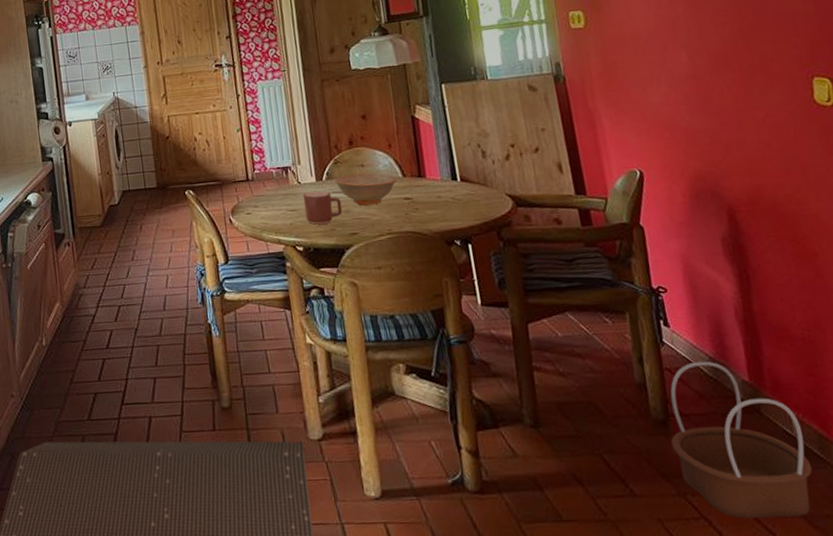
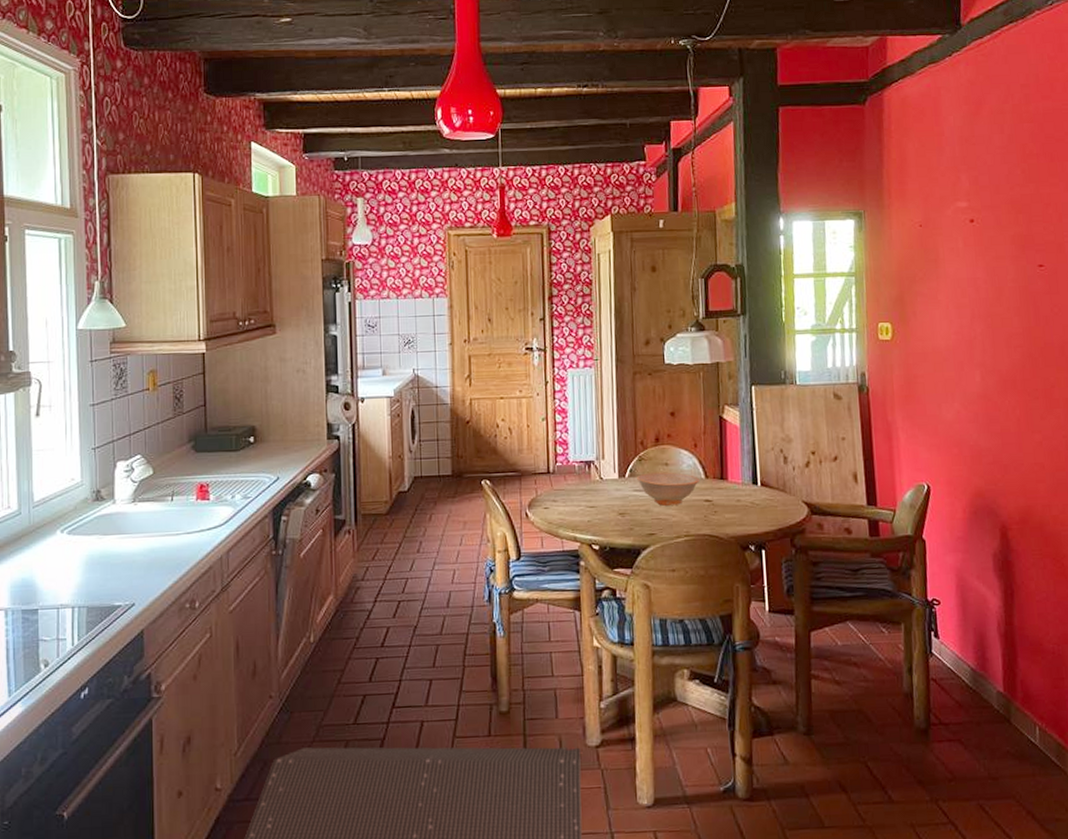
mug: present [302,190,343,225] -> none [603,487,643,523]
basket: present [670,361,813,519] -> none [930,672,1049,823]

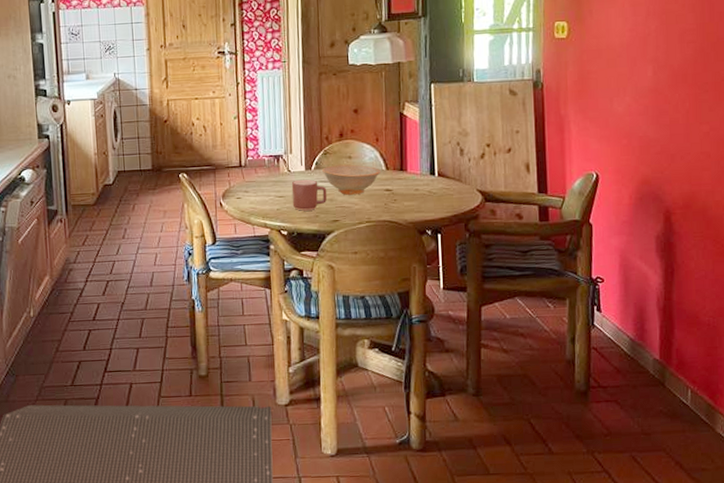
mug: none [603,487,643,523] -> present [291,179,328,211]

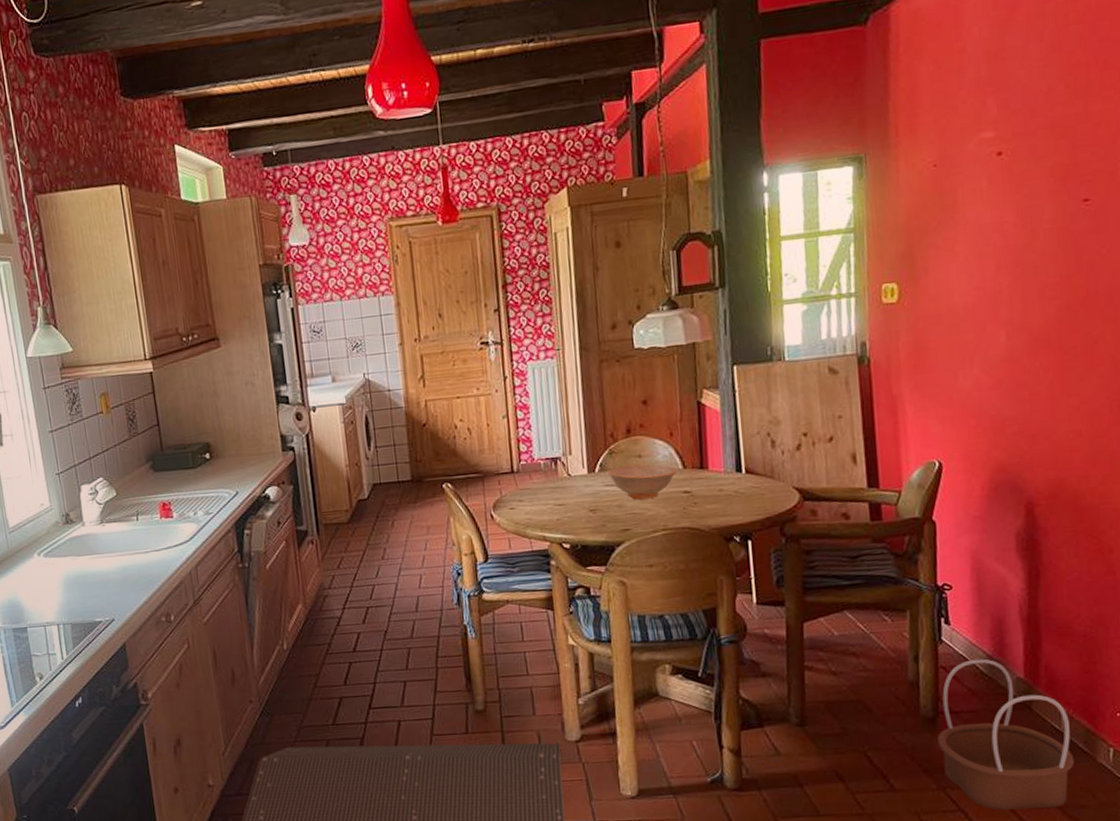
mug: present [291,179,328,211] -> none [572,483,615,521]
basket: none [588,342,698,472] -> present [938,658,1075,810]

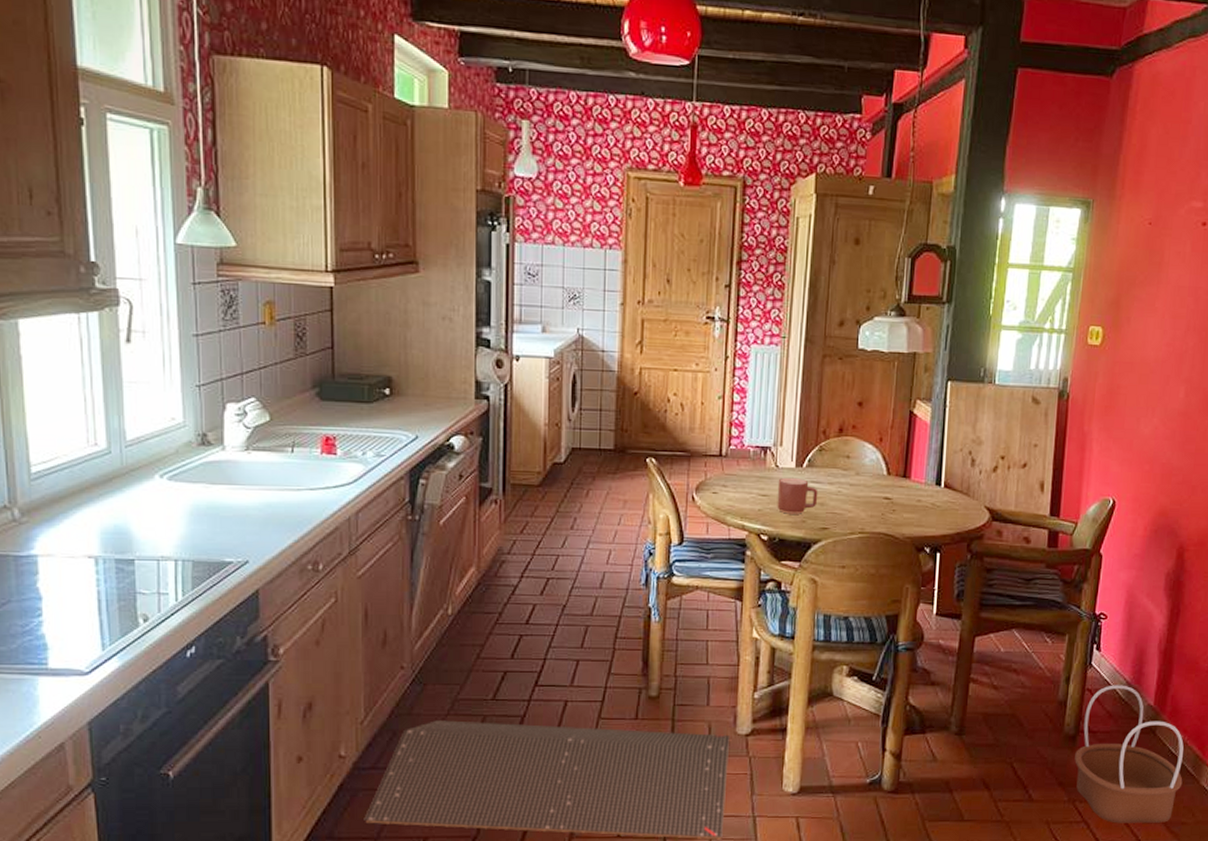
mug: none [572,483,615,521] -> present [777,477,818,514]
dish: present [608,464,677,500] -> none [815,464,881,500]

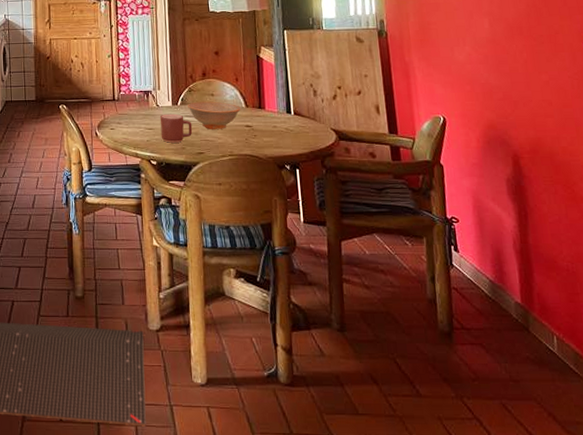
dish: none [815,464,881,500] -> present [187,101,241,129]
basket: present [1075,685,1184,823] -> none [453,283,568,422]

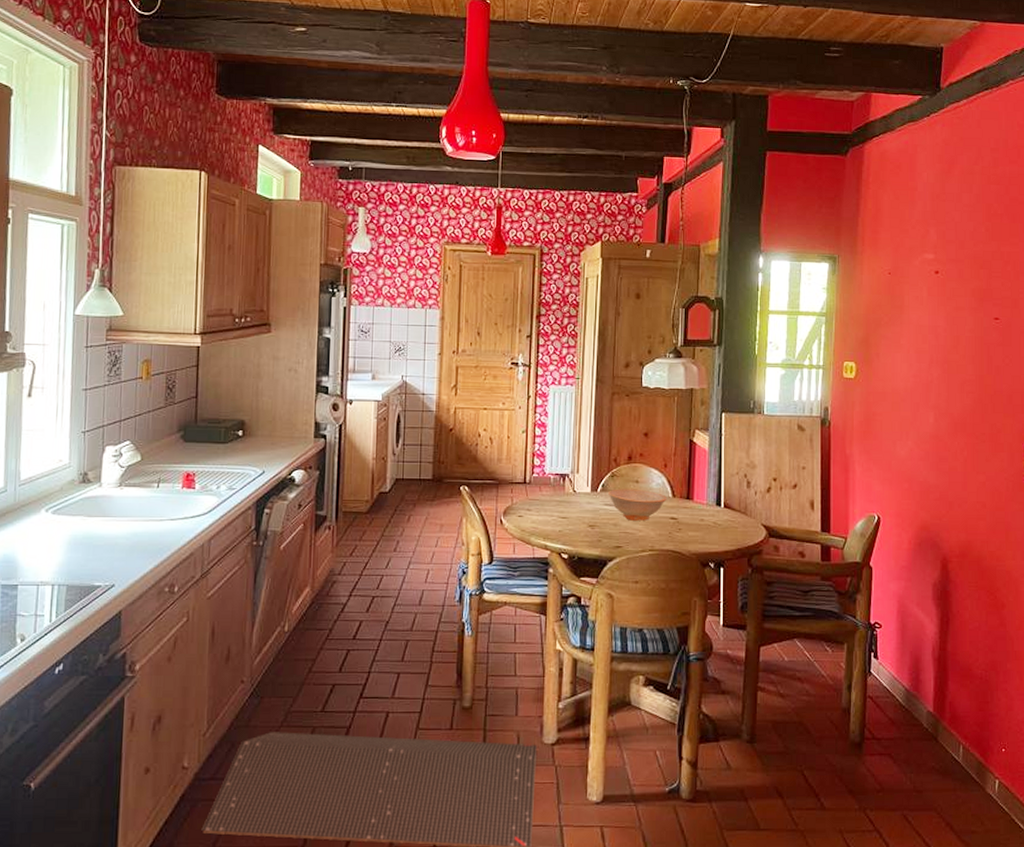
mug: present [159,113,193,143] -> none [575,501,612,534]

